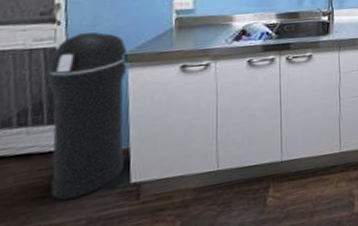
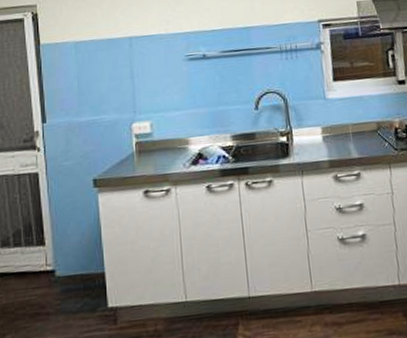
trash can: present [47,31,128,201] -> none [34,157,101,319]

